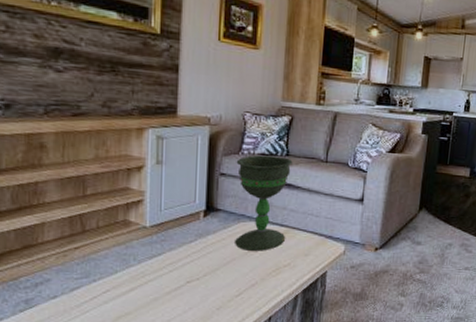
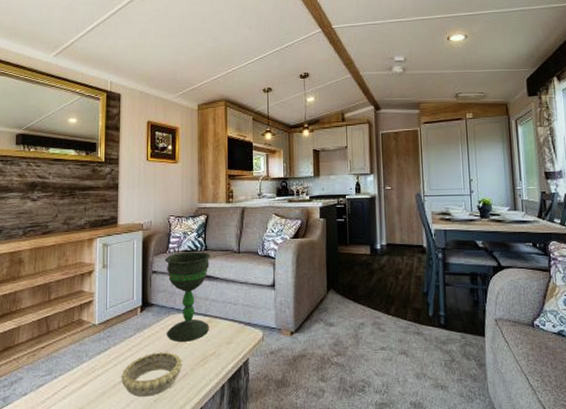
decorative bowl: none [178,260,252,304] -> present [121,352,183,397]

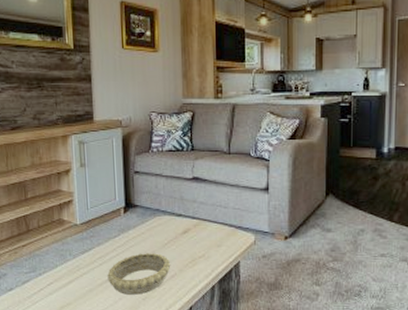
chalice: present [165,252,211,342] -> none [147,152,198,243]

